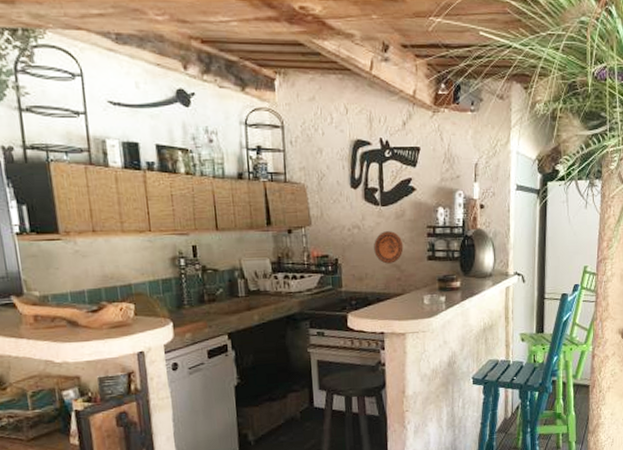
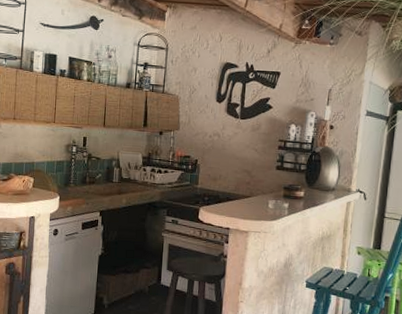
decorative plate: present [374,231,404,264] -> none [229,141,256,169]

